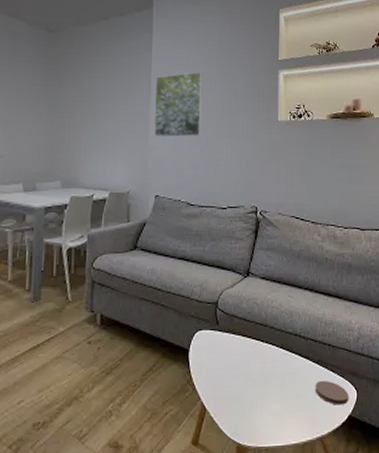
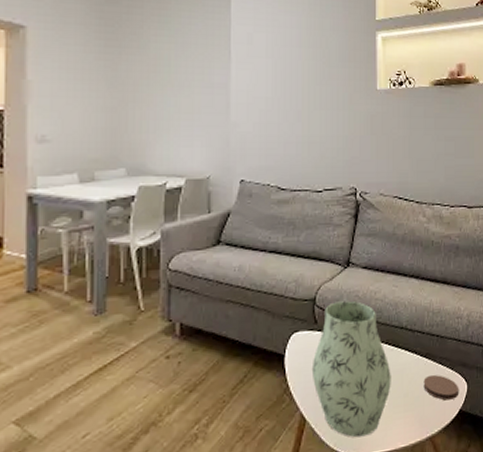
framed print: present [154,71,203,138] -> none [235,33,291,112]
vase: none [212,306,285,430] -> present [311,300,391,438]

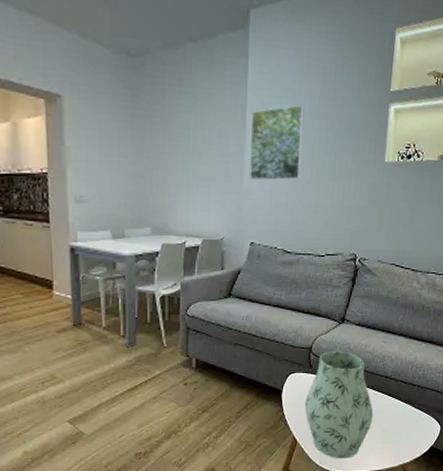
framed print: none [235,33,291,112] -> present [250,104,305,181]
coaster: present [423,374,459,401] -> none [401,417,433,438]

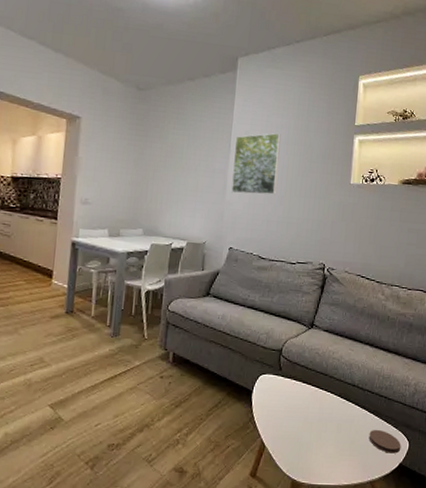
vase: present [304,351,373,459] -> none [273,355,341,469]
coaster: none [401,417,433,438] -> present [369,429,401,454]

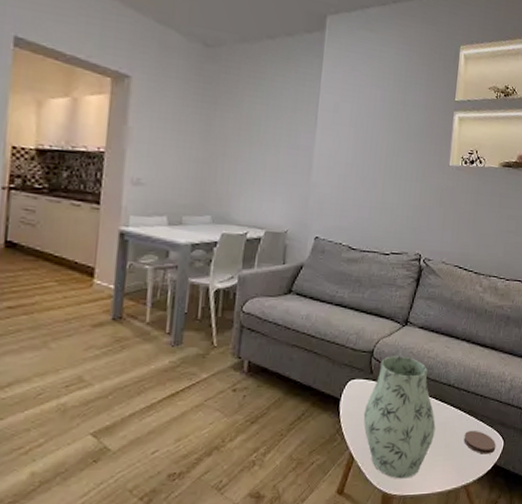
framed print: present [231,132,281,195] -> none [318,105,375,177]
vase: none [273,355,341,469] -> present [363,356,436,479]

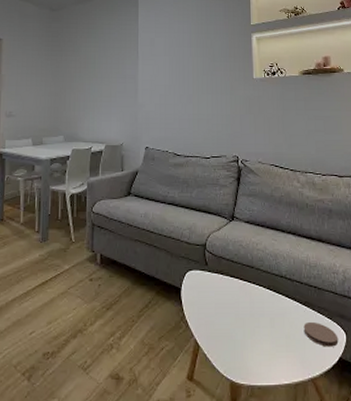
vase: present [363,356,436,479] -> none [203,249,274,368]

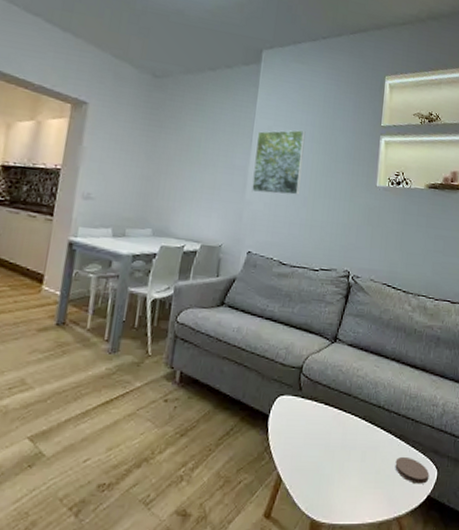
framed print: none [142,37,184,96] -> present [251,129,306,195]

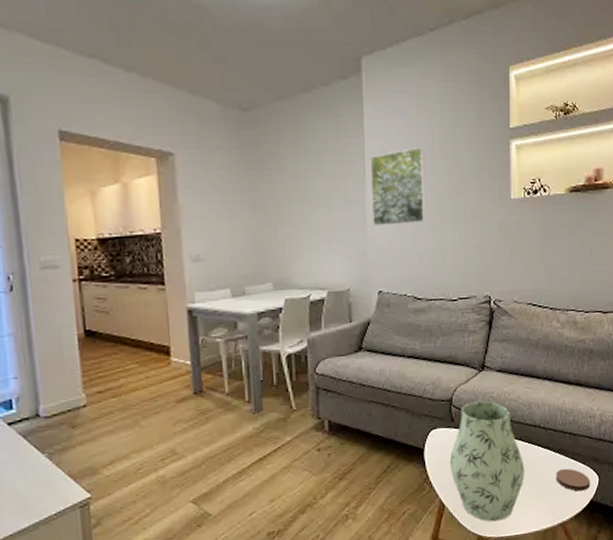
vase: none [291,373,366,505] -> present [449,401,525,522]

